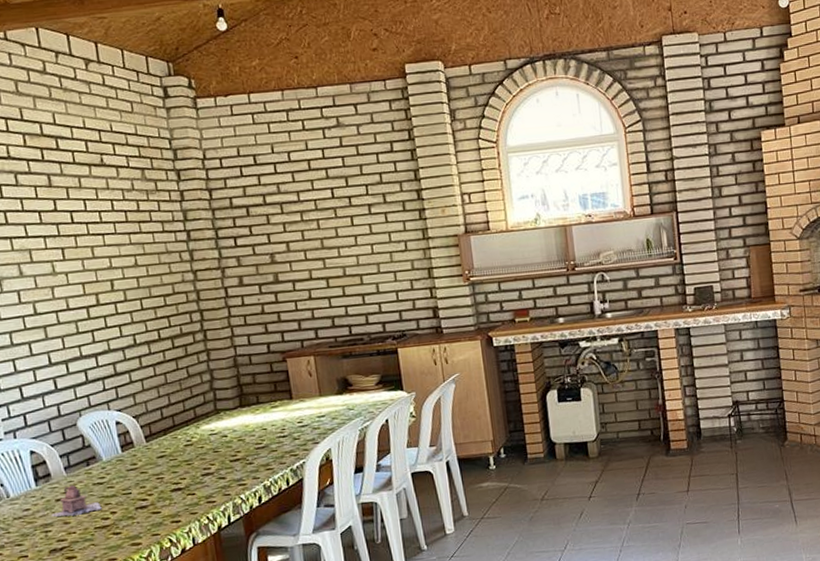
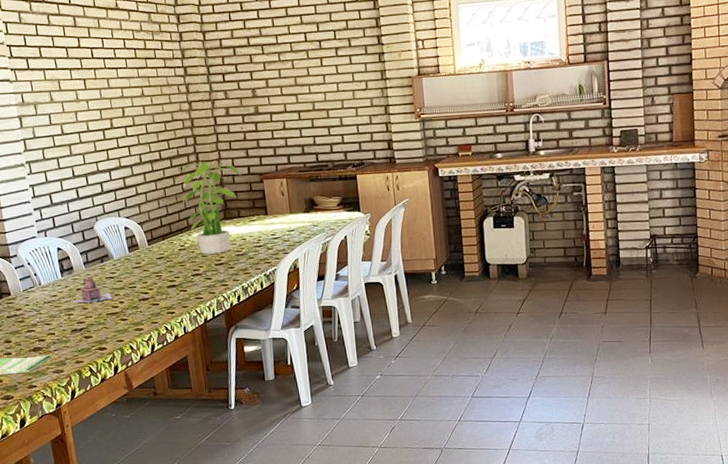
potted plant: none [185,336,260,450] -> present [181,159,241,255]

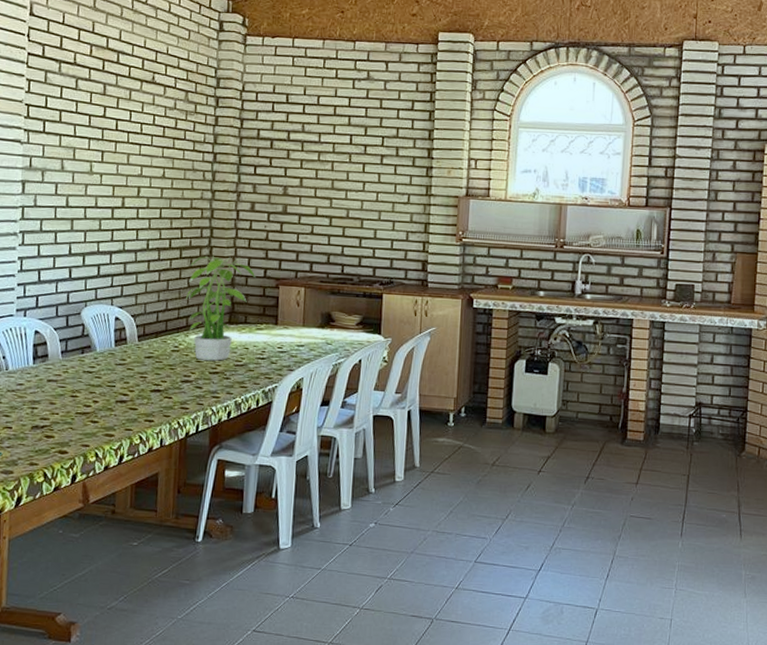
teapot: present [73,277,113,303] -> none [40,368,86,398]

